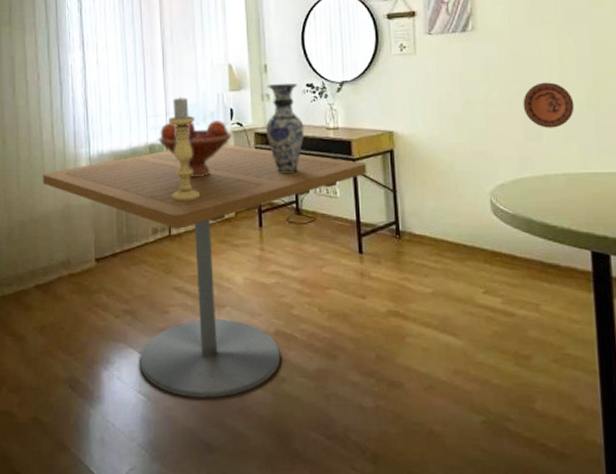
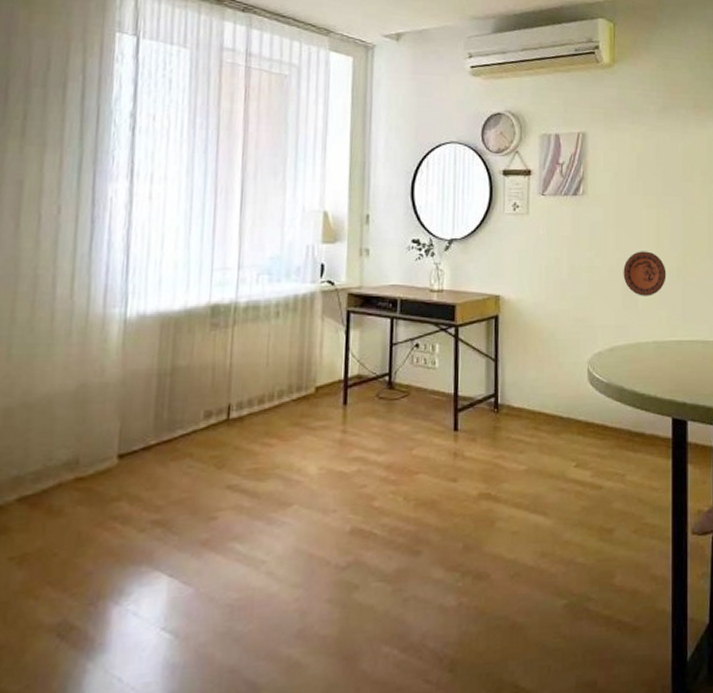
dining table: present [42,144,367,399] -> none [48,305,470,626]
fruit bowl: present [158,121,232,177] -> none [224,277,320,346]
candle holder: present [168,96,201,201] -> none [236,246,276,375]
vase: present [266,83,305,174] -> none [361,237,406,342]

